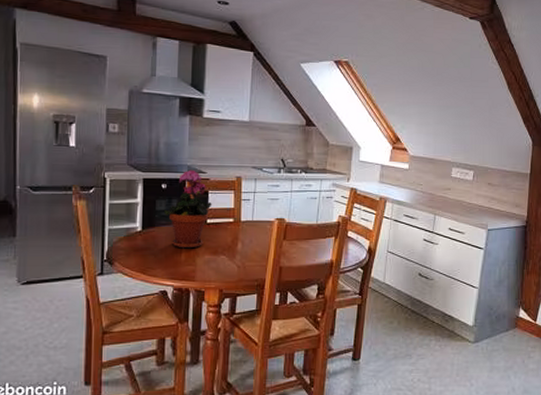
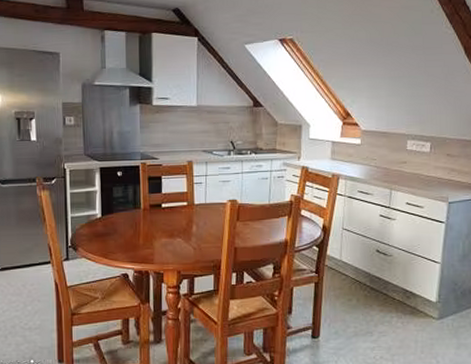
potted plant: present [163,169,212,249] -> none [120,156,166,233]

